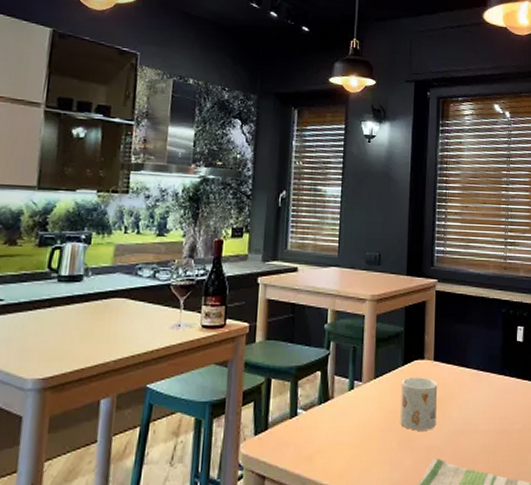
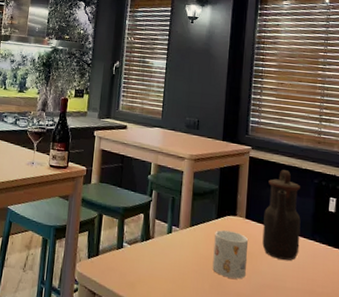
teapot: none [452,302,490,401] -> present [262,170,301,261]

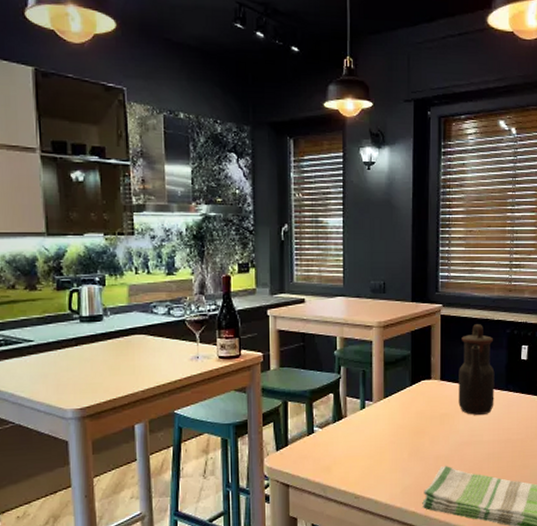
mug: present [212,230,249,279] -> none [410,395,445,443]

